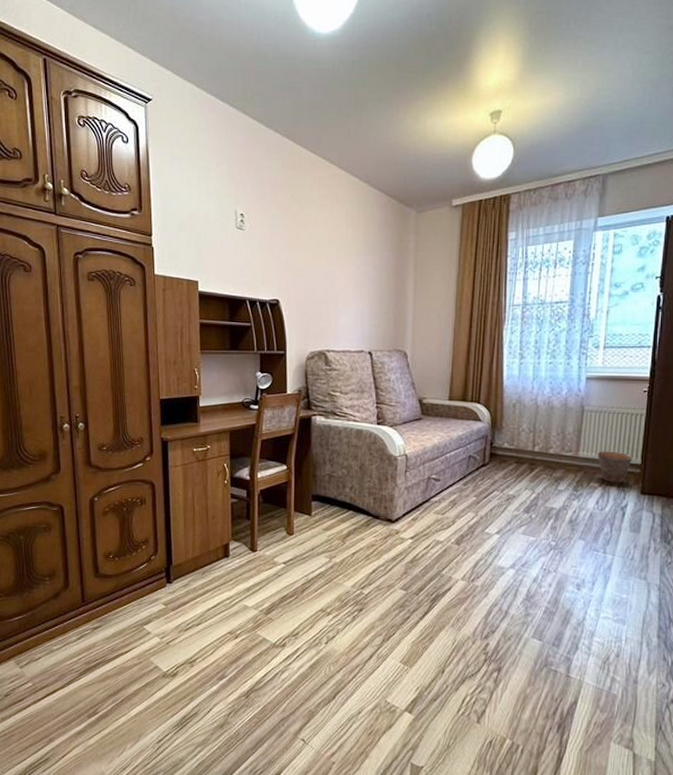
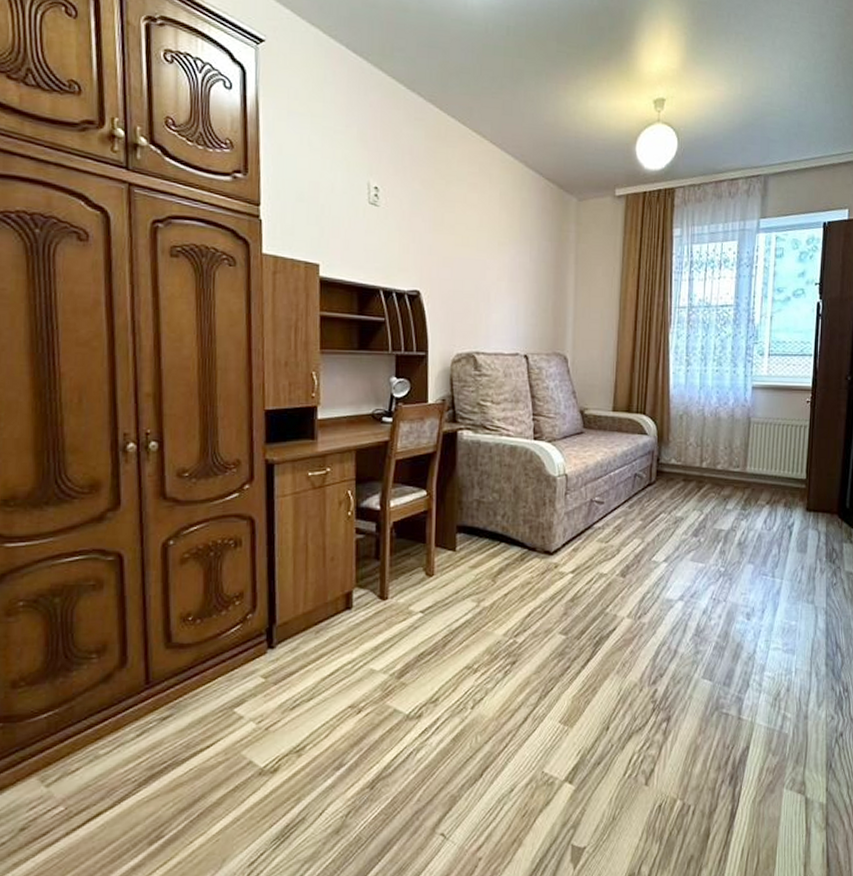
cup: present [597,451,633,483] -> none [764,466,799,500]

